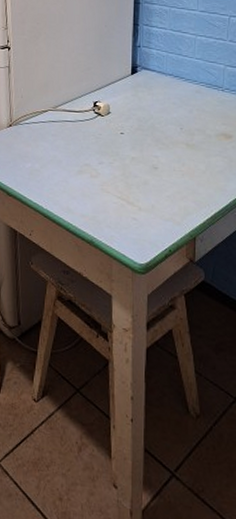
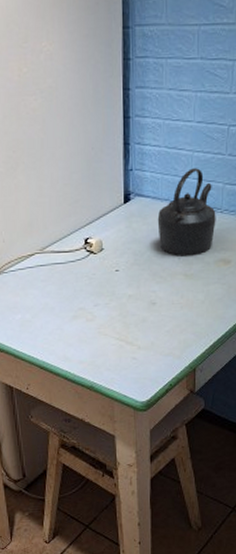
kettle: none [161,50,218,128] -> present [157,168,216,256]

